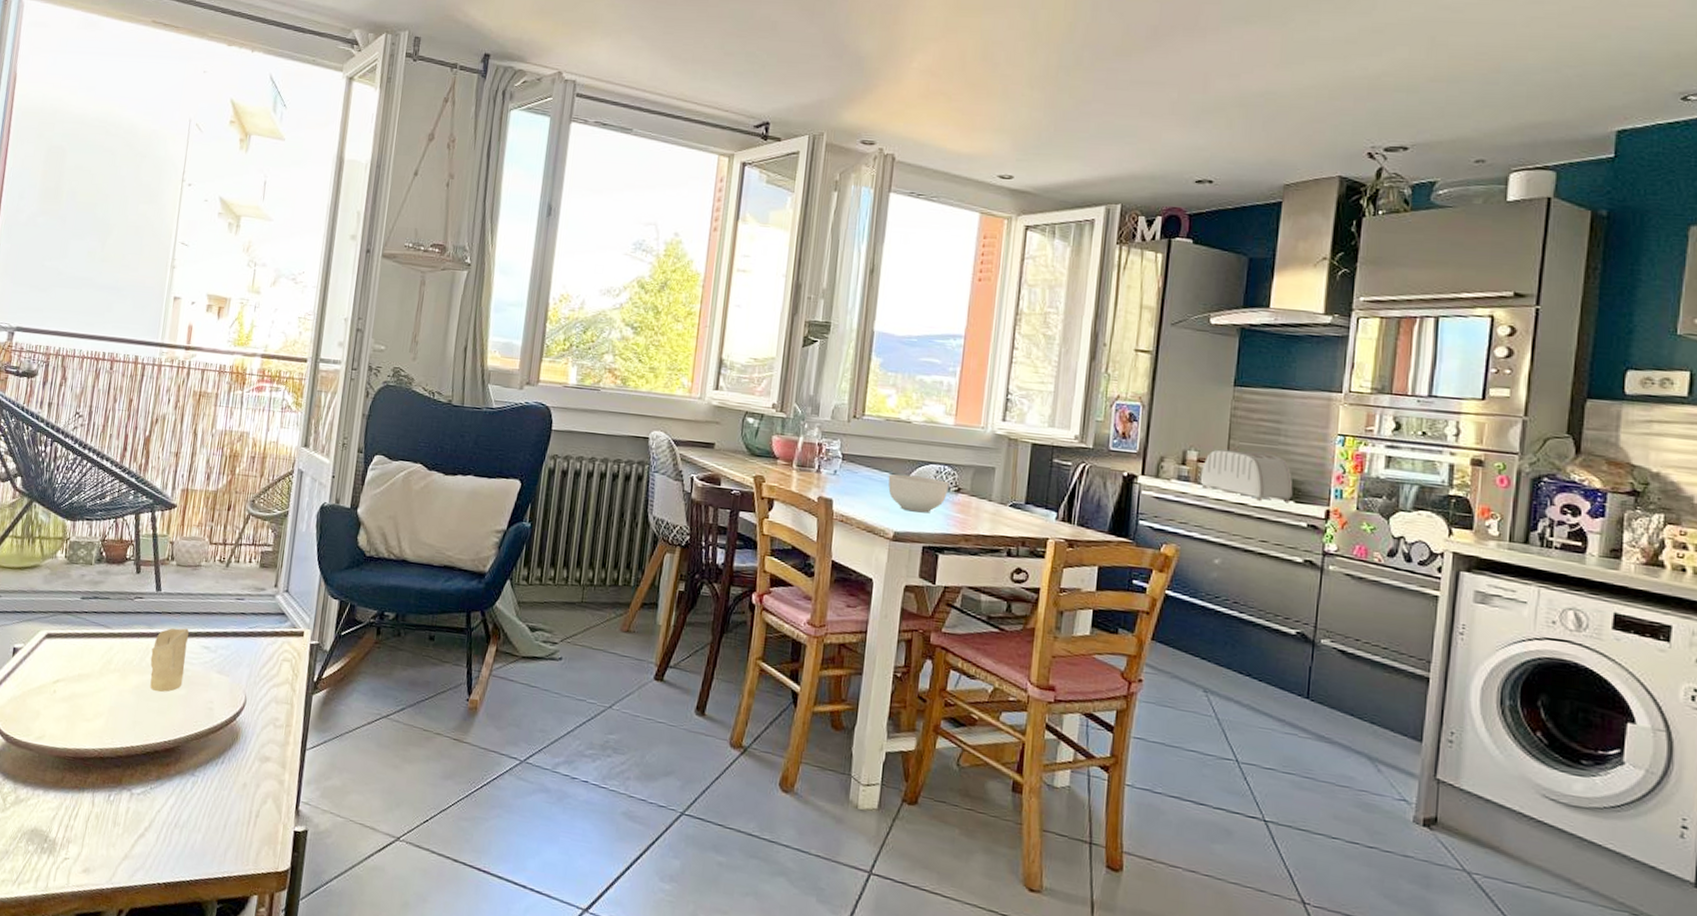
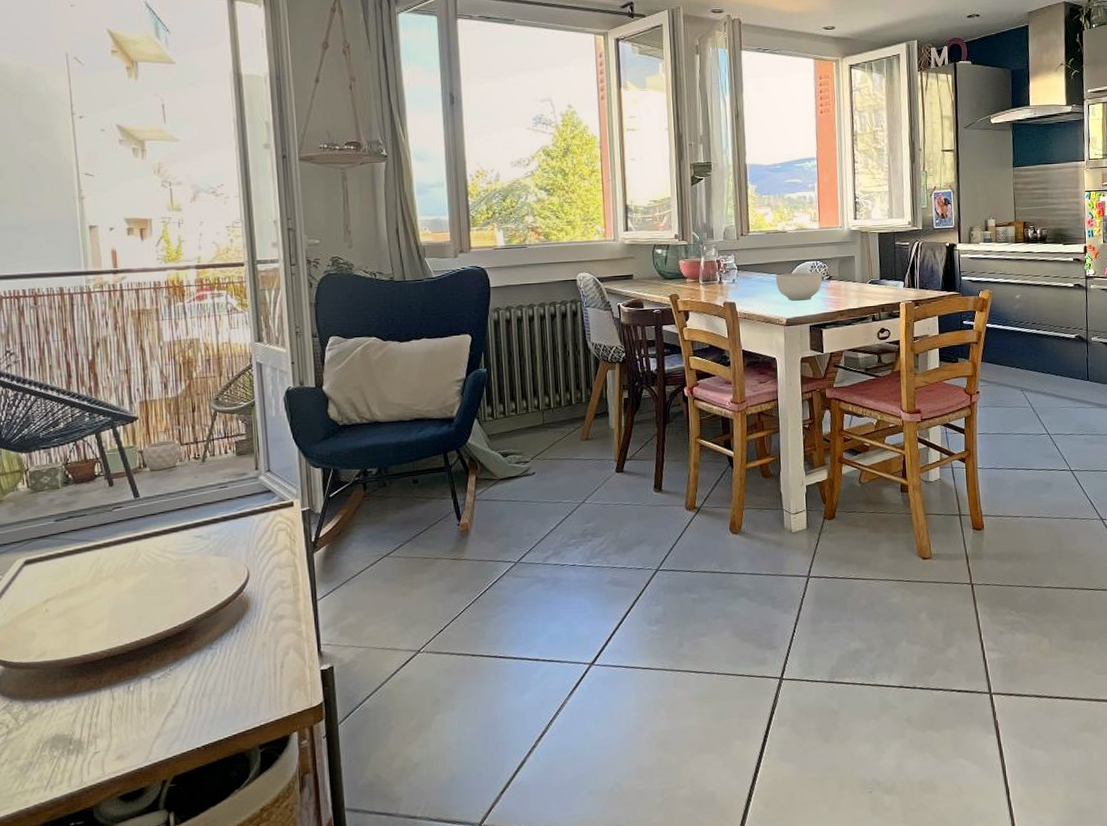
candle: present [150,628,189,693] -> none [142,524,181,587]
toaster: present [1199,449,1293,502] -> none [999,212,1061,249]

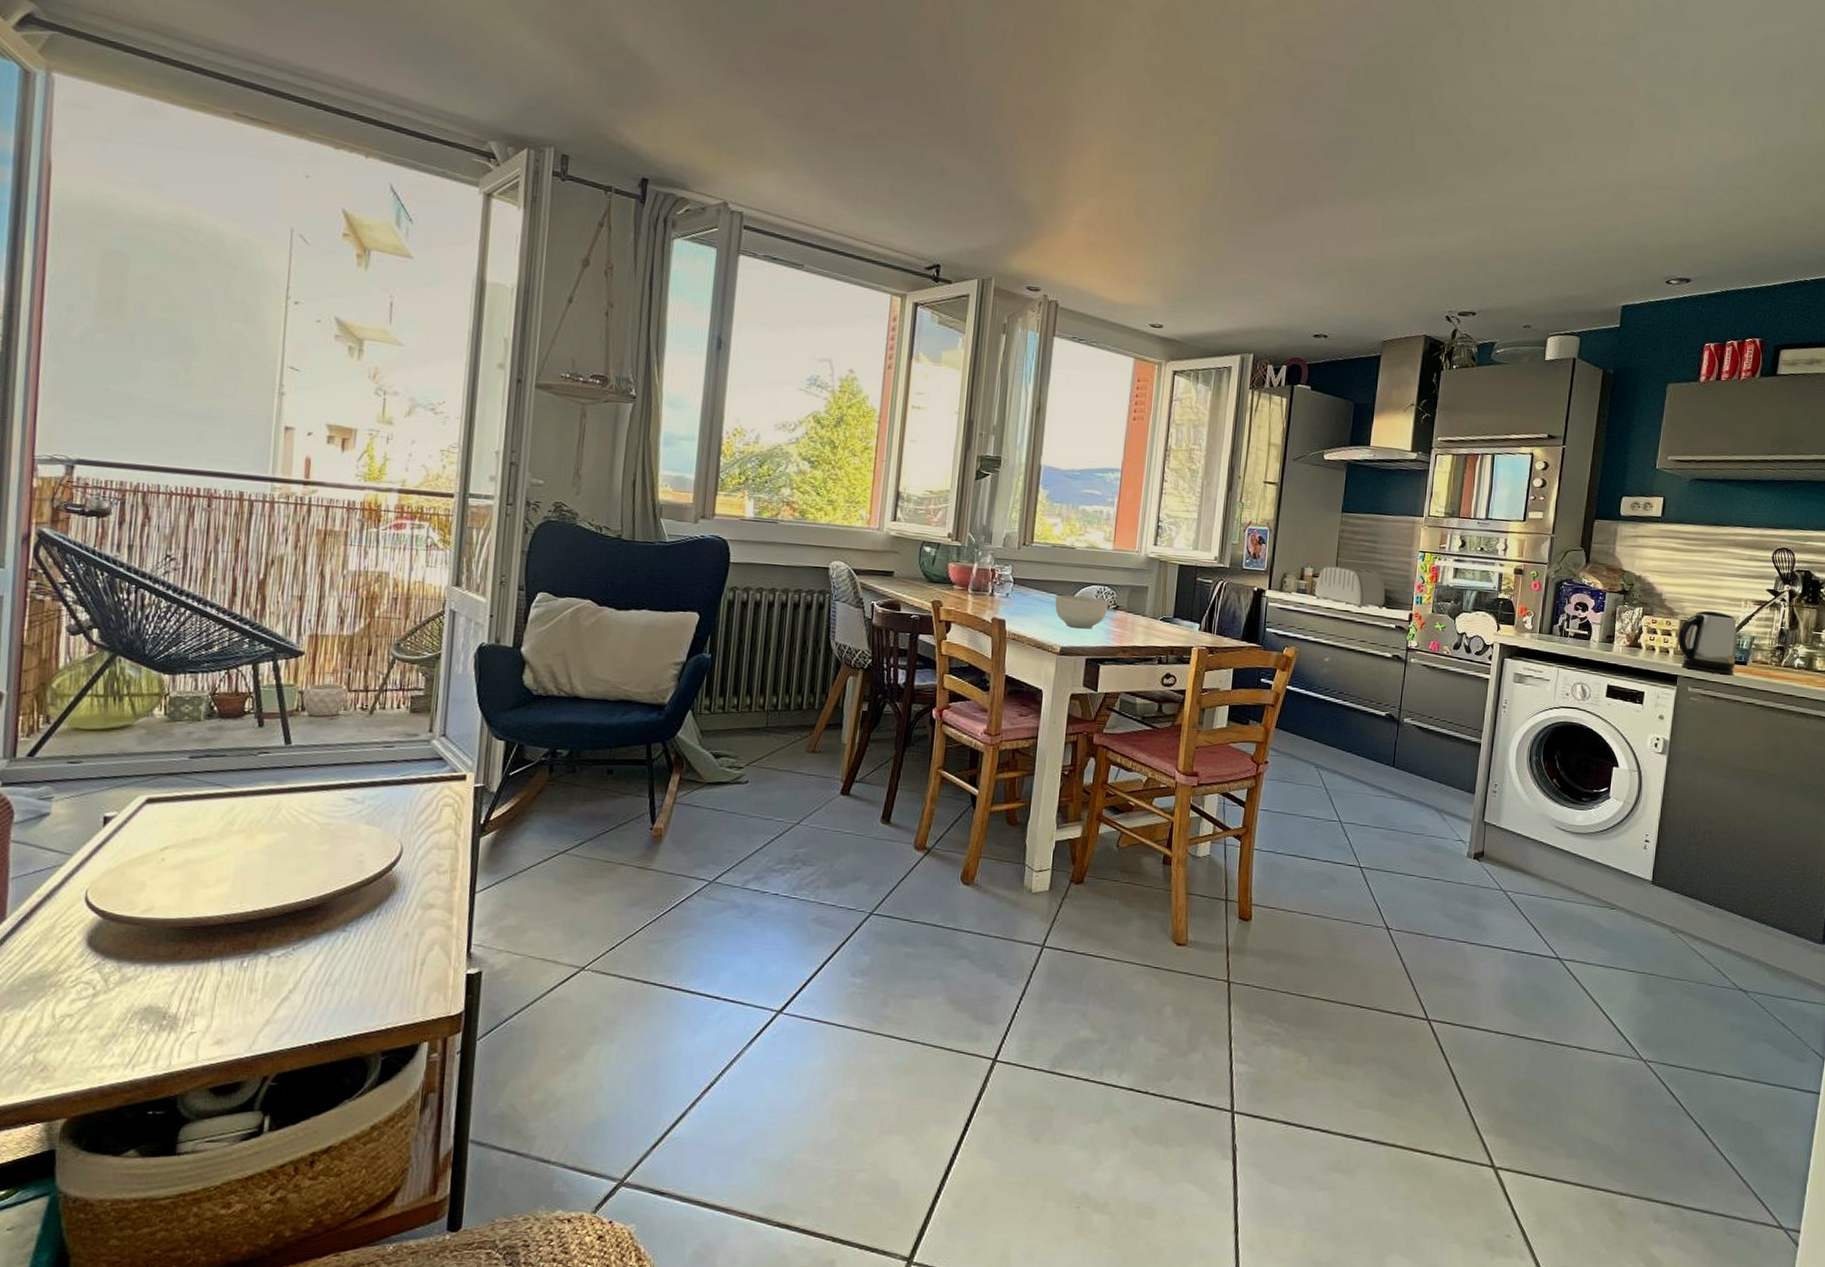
toaster: none [999,212,1061,249] -> present [1314,566,1386,609]

